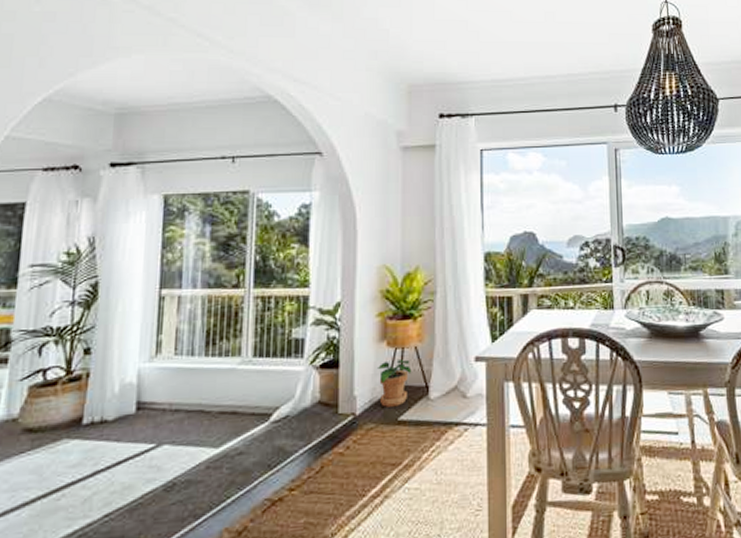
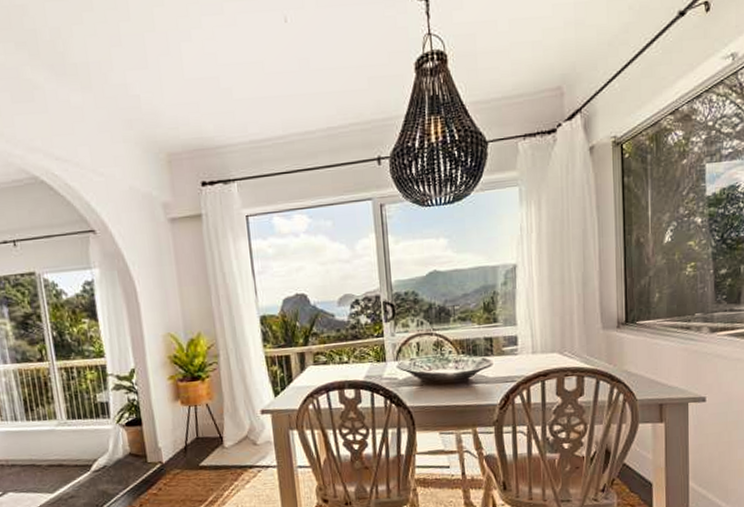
potted plant: present [376,360,412,407] -> none [175,415,206,456]

